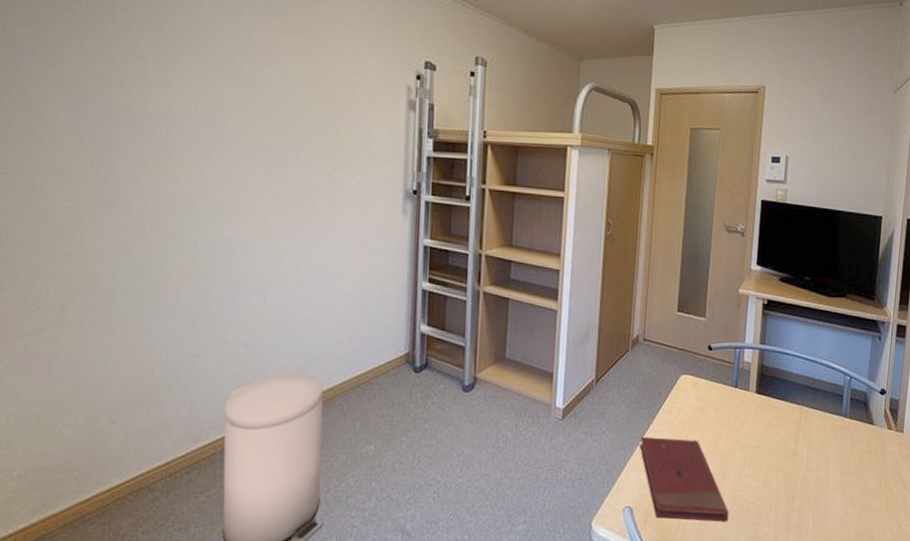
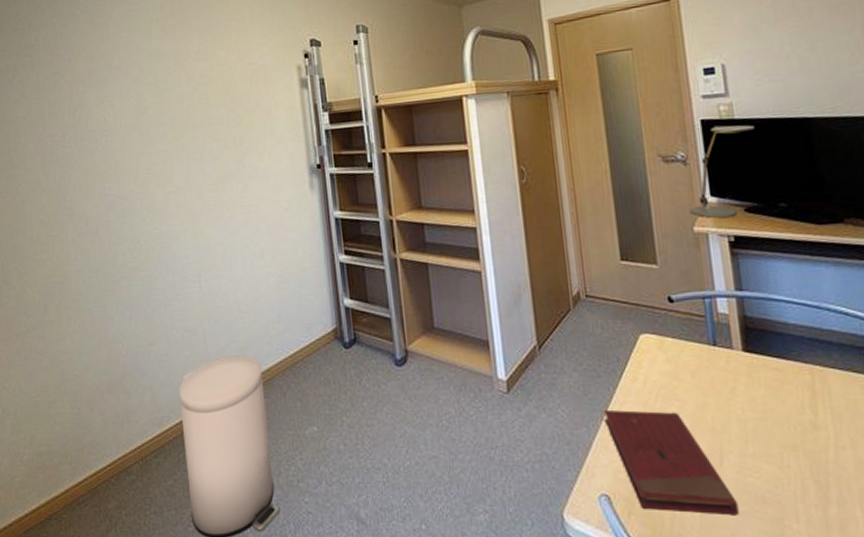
desk lamp: none [738,207,801,285] -> present [689,125,756,219]

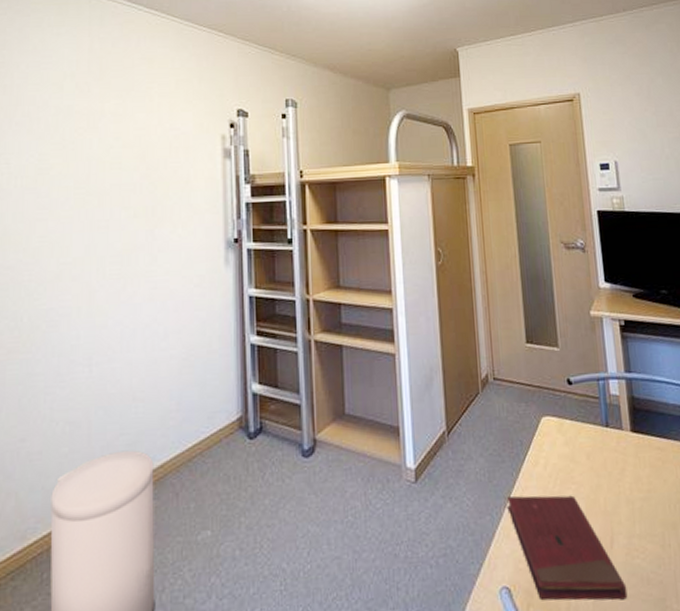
desk lamp: present [689,125,756,219] -> none [587,216,642,303]

